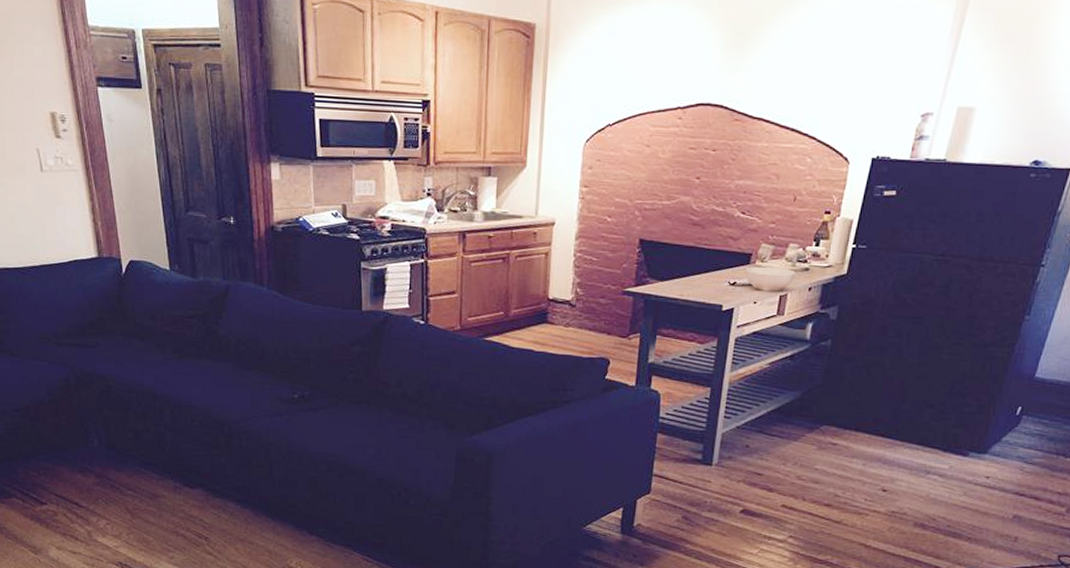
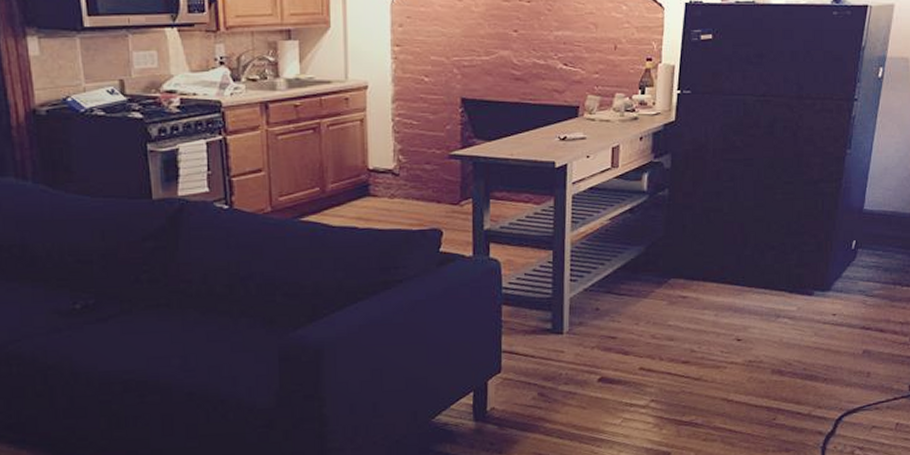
bowl: present [745,266,796,291] -> none [574,118,625,144]

